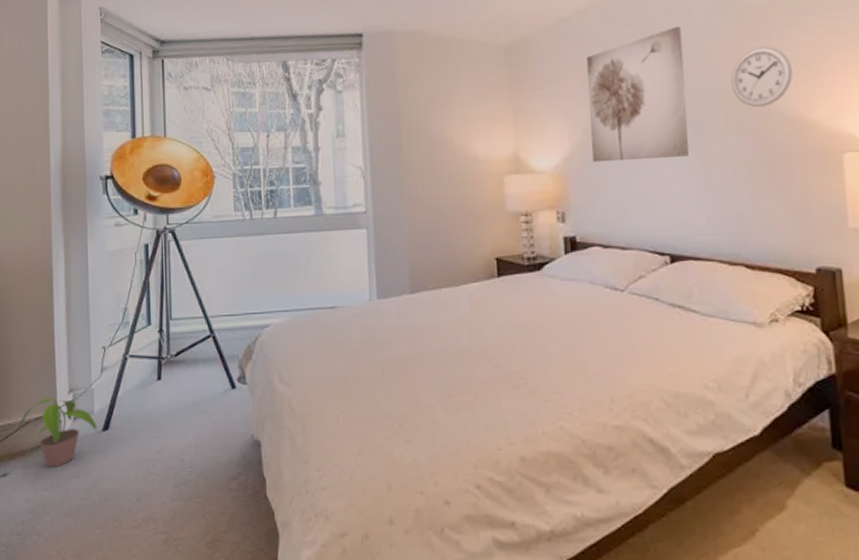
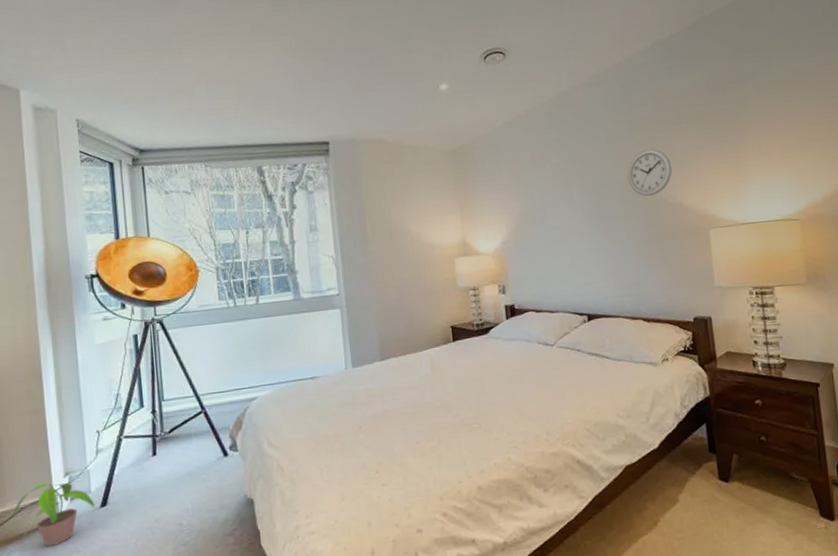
wall art: present [587,26,689,163] -> none [517,133,598,244]

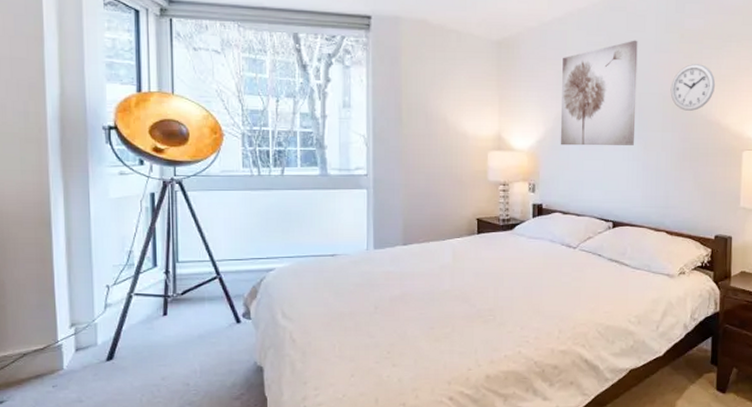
potted plant: present [12,482,95,547] -> none [14,331,101,395]
wall art: none [517,133,598,244] -> present [560,40,638,146]

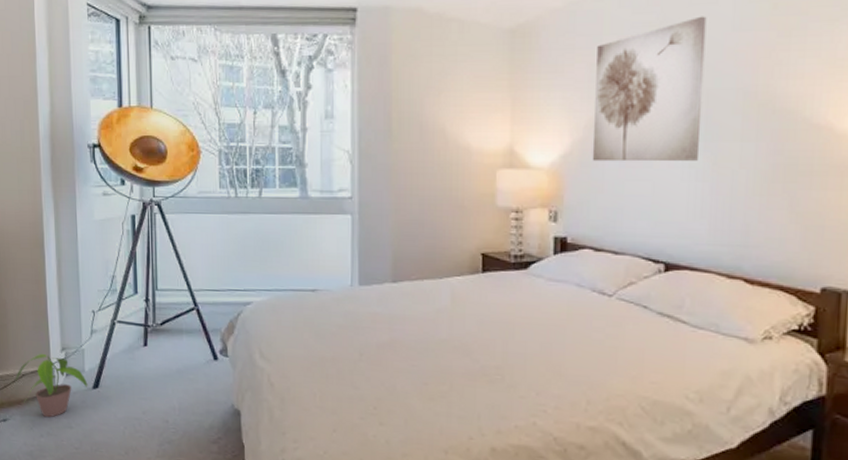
potted plant: none [14,331,101,395] -> present [15,353,88,418]
wall clock: present [670,64,716,111] -> none [754,44,828,111]

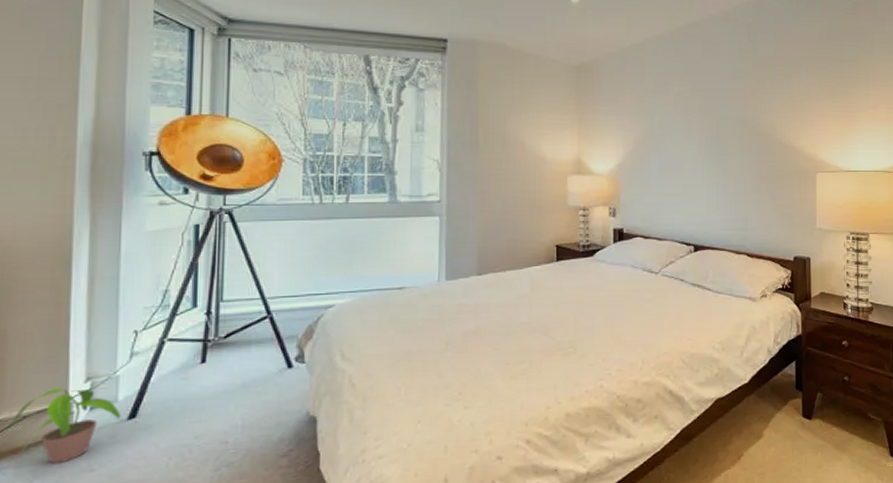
wall art: present [592,16,707,162] -> none [640,66,714,169]

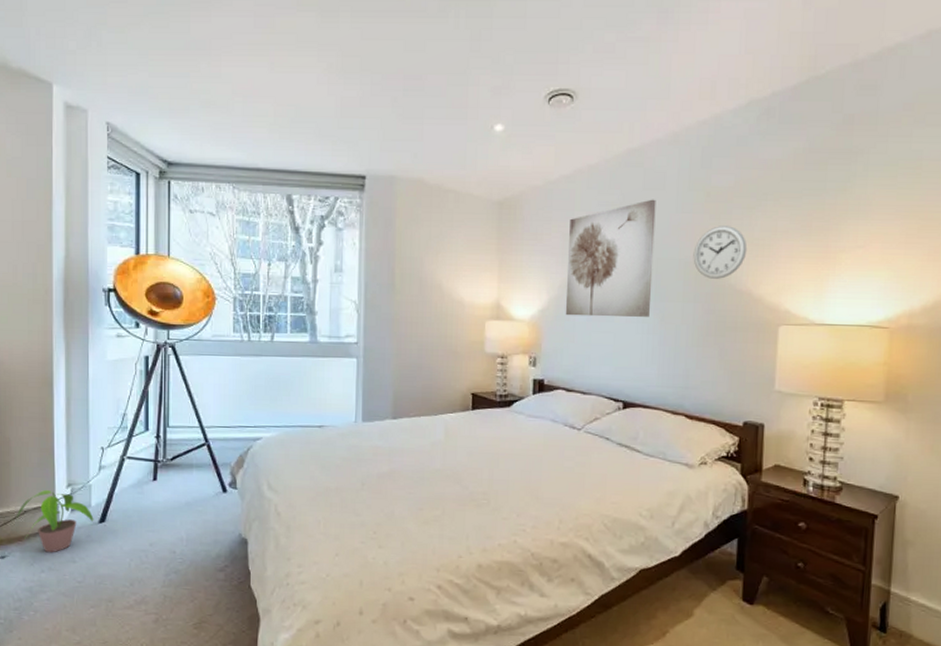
wall art: none [640,66,714,169] -> present [565,199,656,317]
wall clock: none [746,89,788,134] -> present [693,226,748,279]

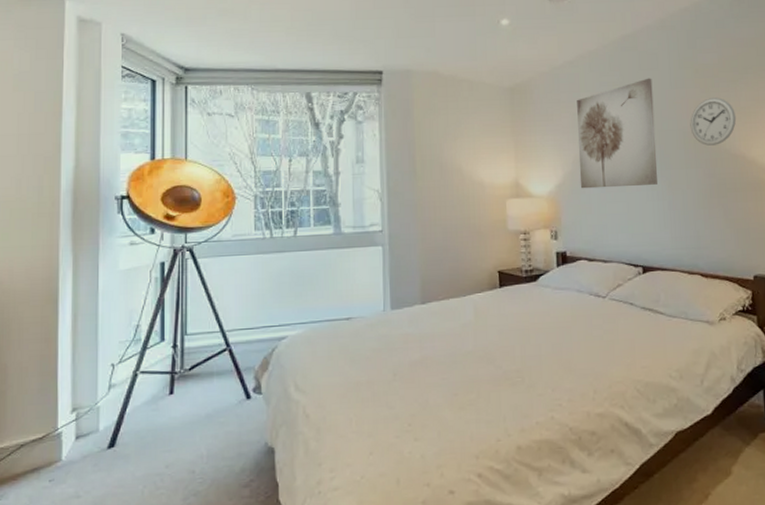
potted plant: present [16,489,94,553] -> none [11,417,102,490]

